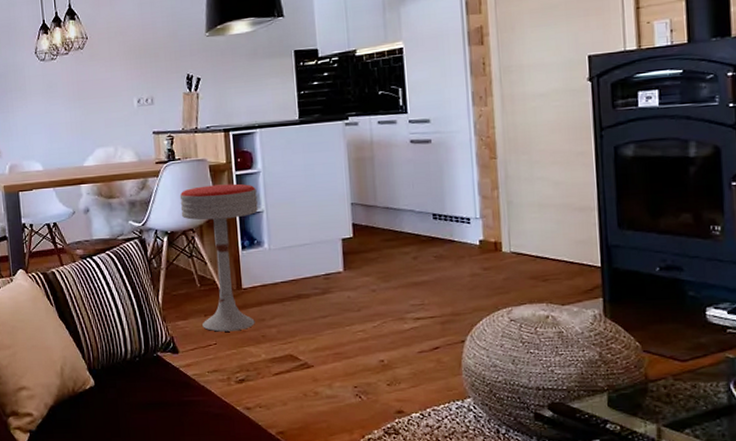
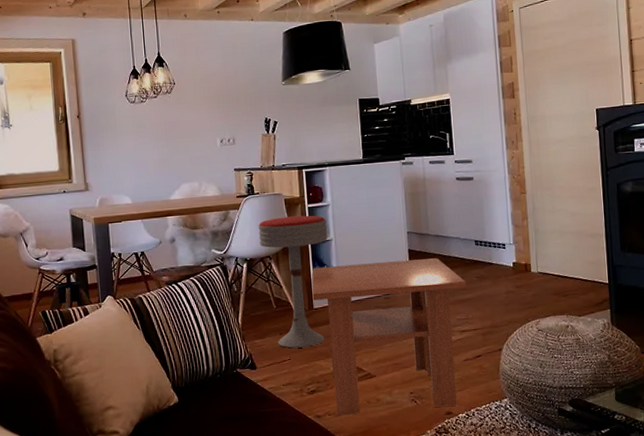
coffee table: none [240,234,423,408] -> present [312,258,467,415]

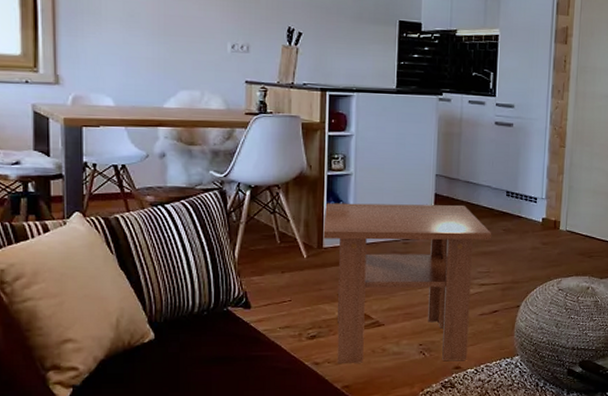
bar stool: present [258,215,328,349] -> none [267,143,347,289]

